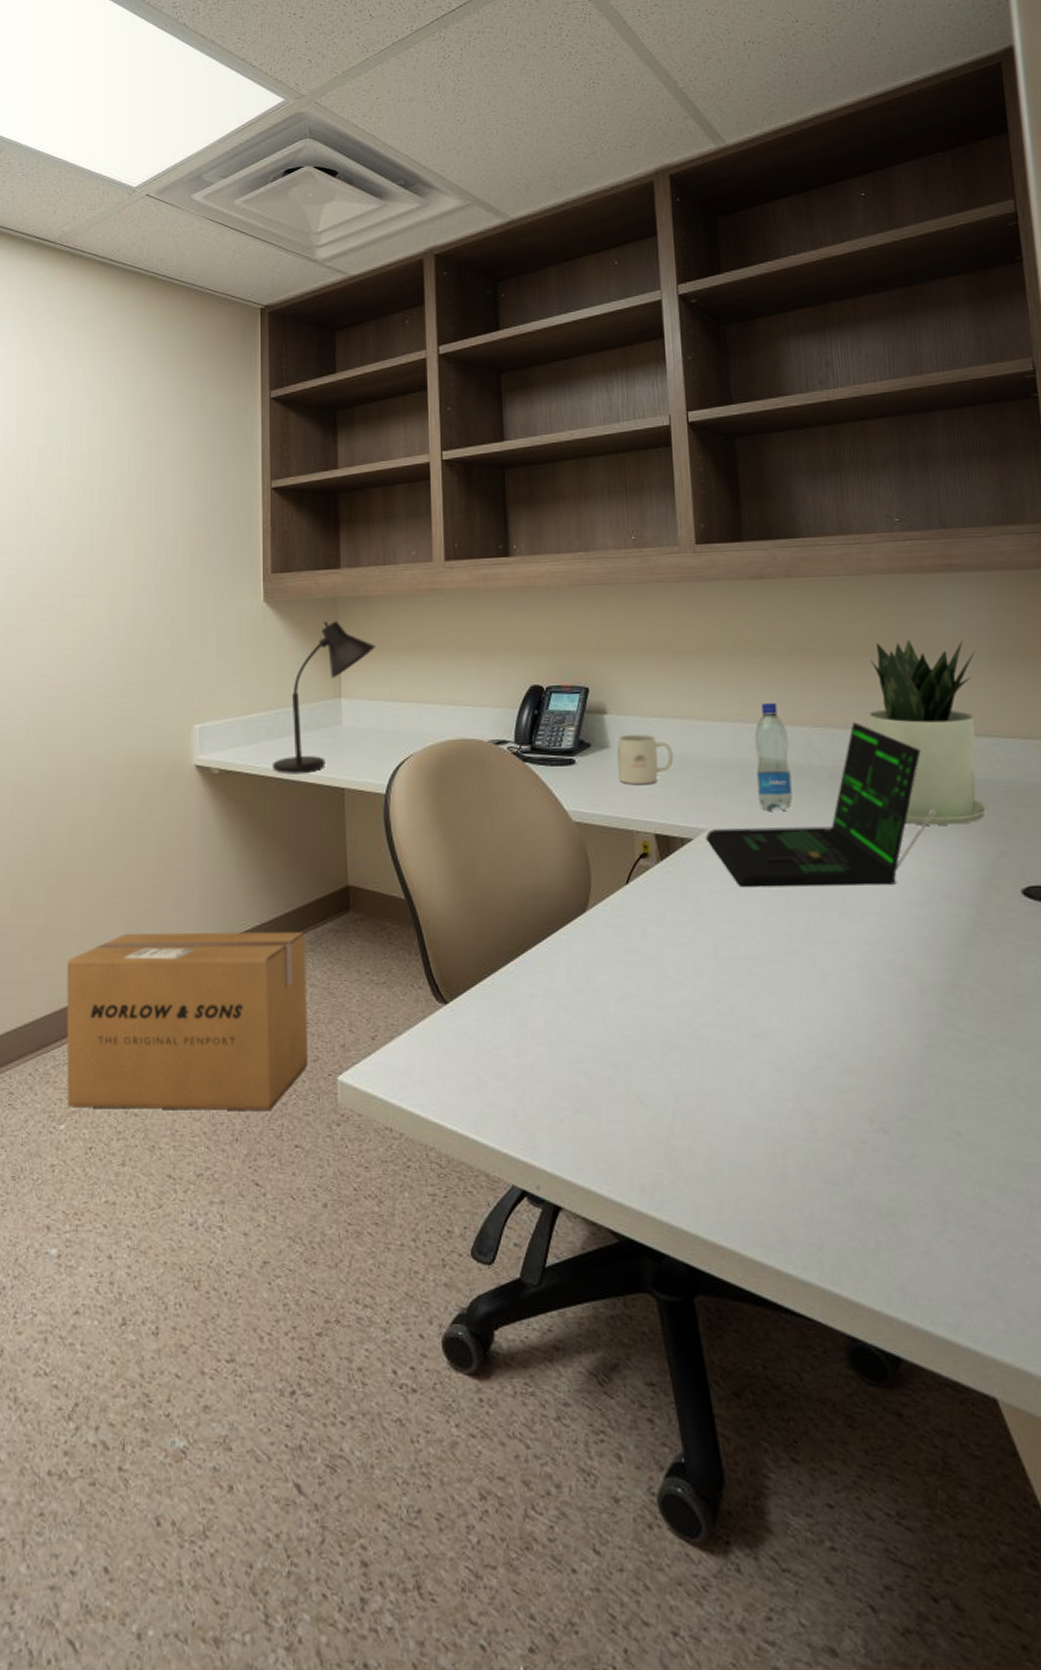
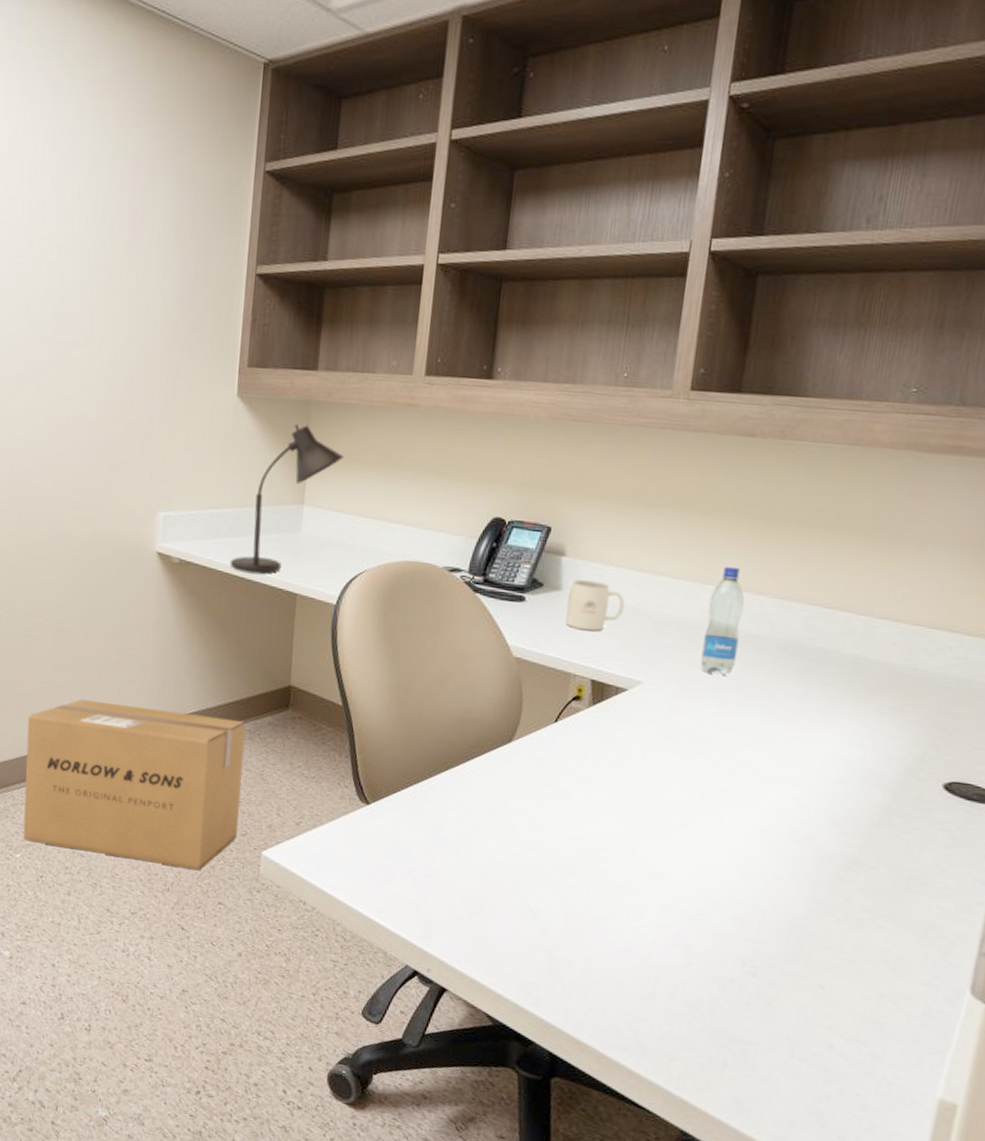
laptop: present [706,722,936,886] -> none [641,598,878,759]
planter: present [867,639,988,825] -> none [828,521,962,714]

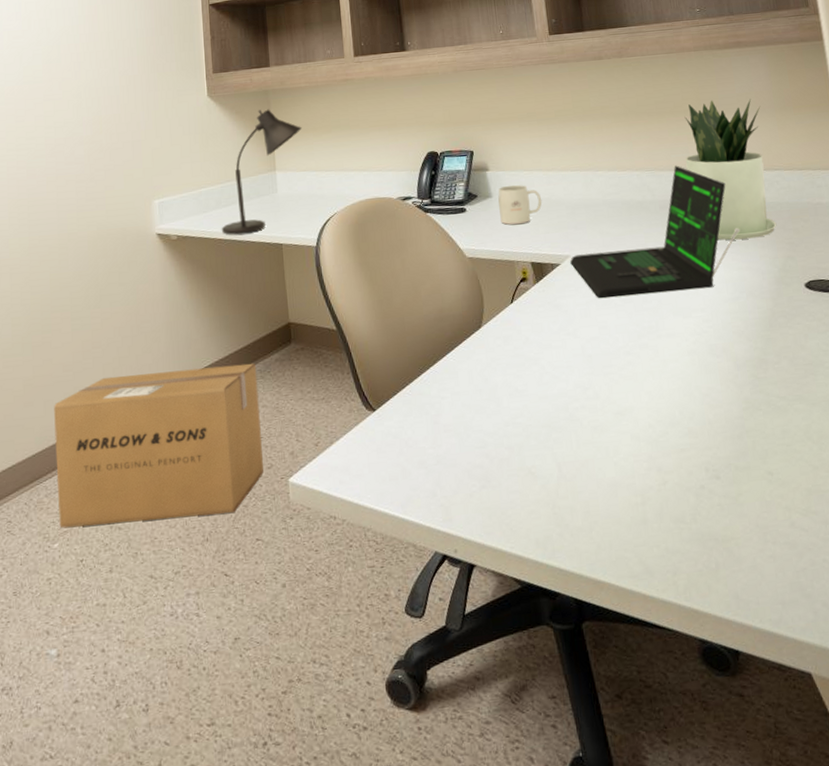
laptop: none [641,598,878,759] -> present [570,165,740,298]
bottle: present [700,567,745,675] -> none [602,154,634,238]
planter: none [828,521,962,714] -> present [684,99,777,240]

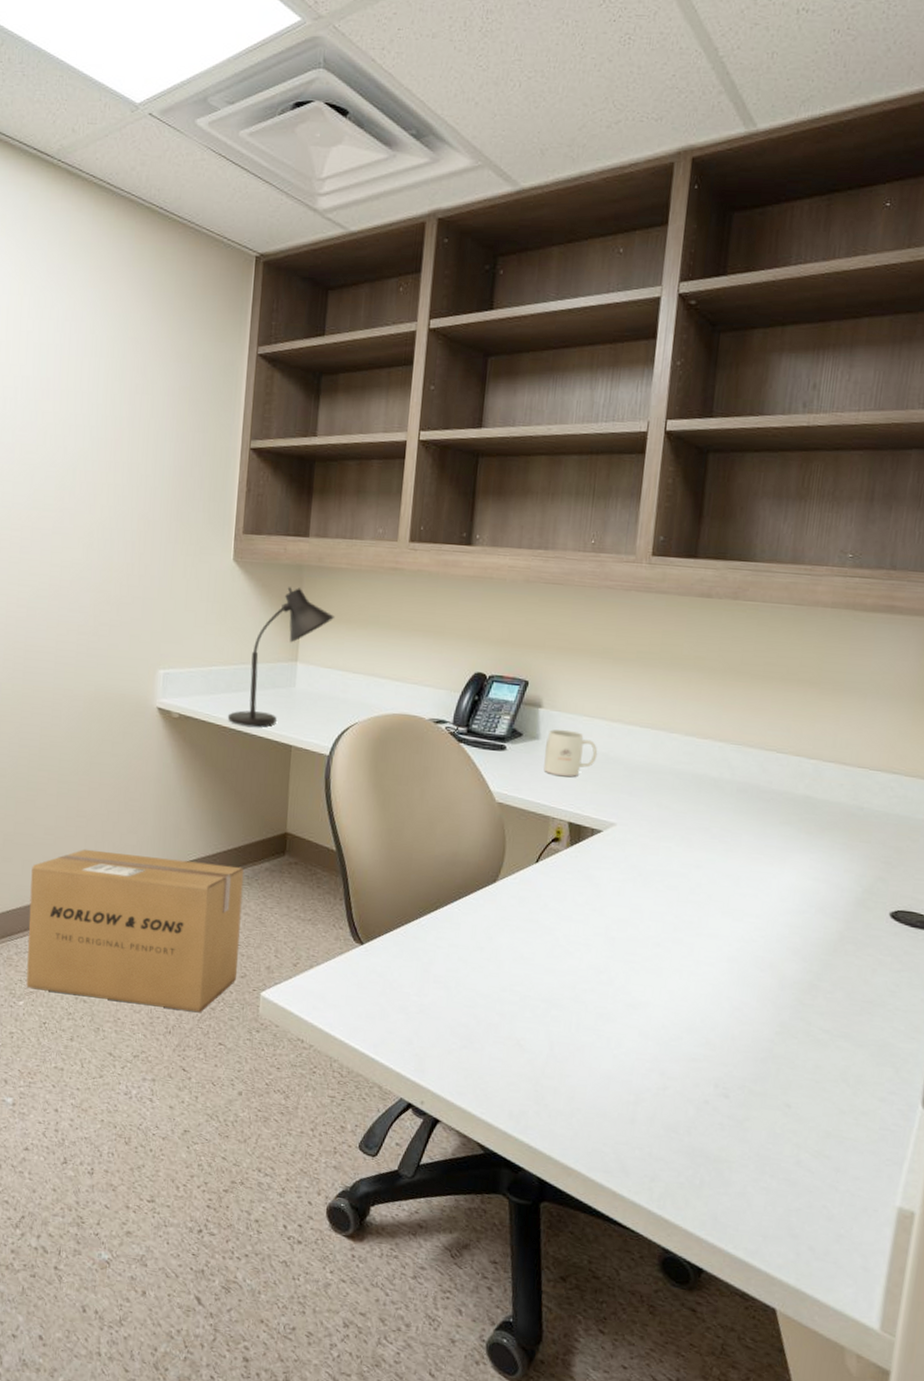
laptop: present [570,165,740,298] -> none [615,744,828,892]
planter: present [684,99,777,240] -> none [781,673,898,849]

